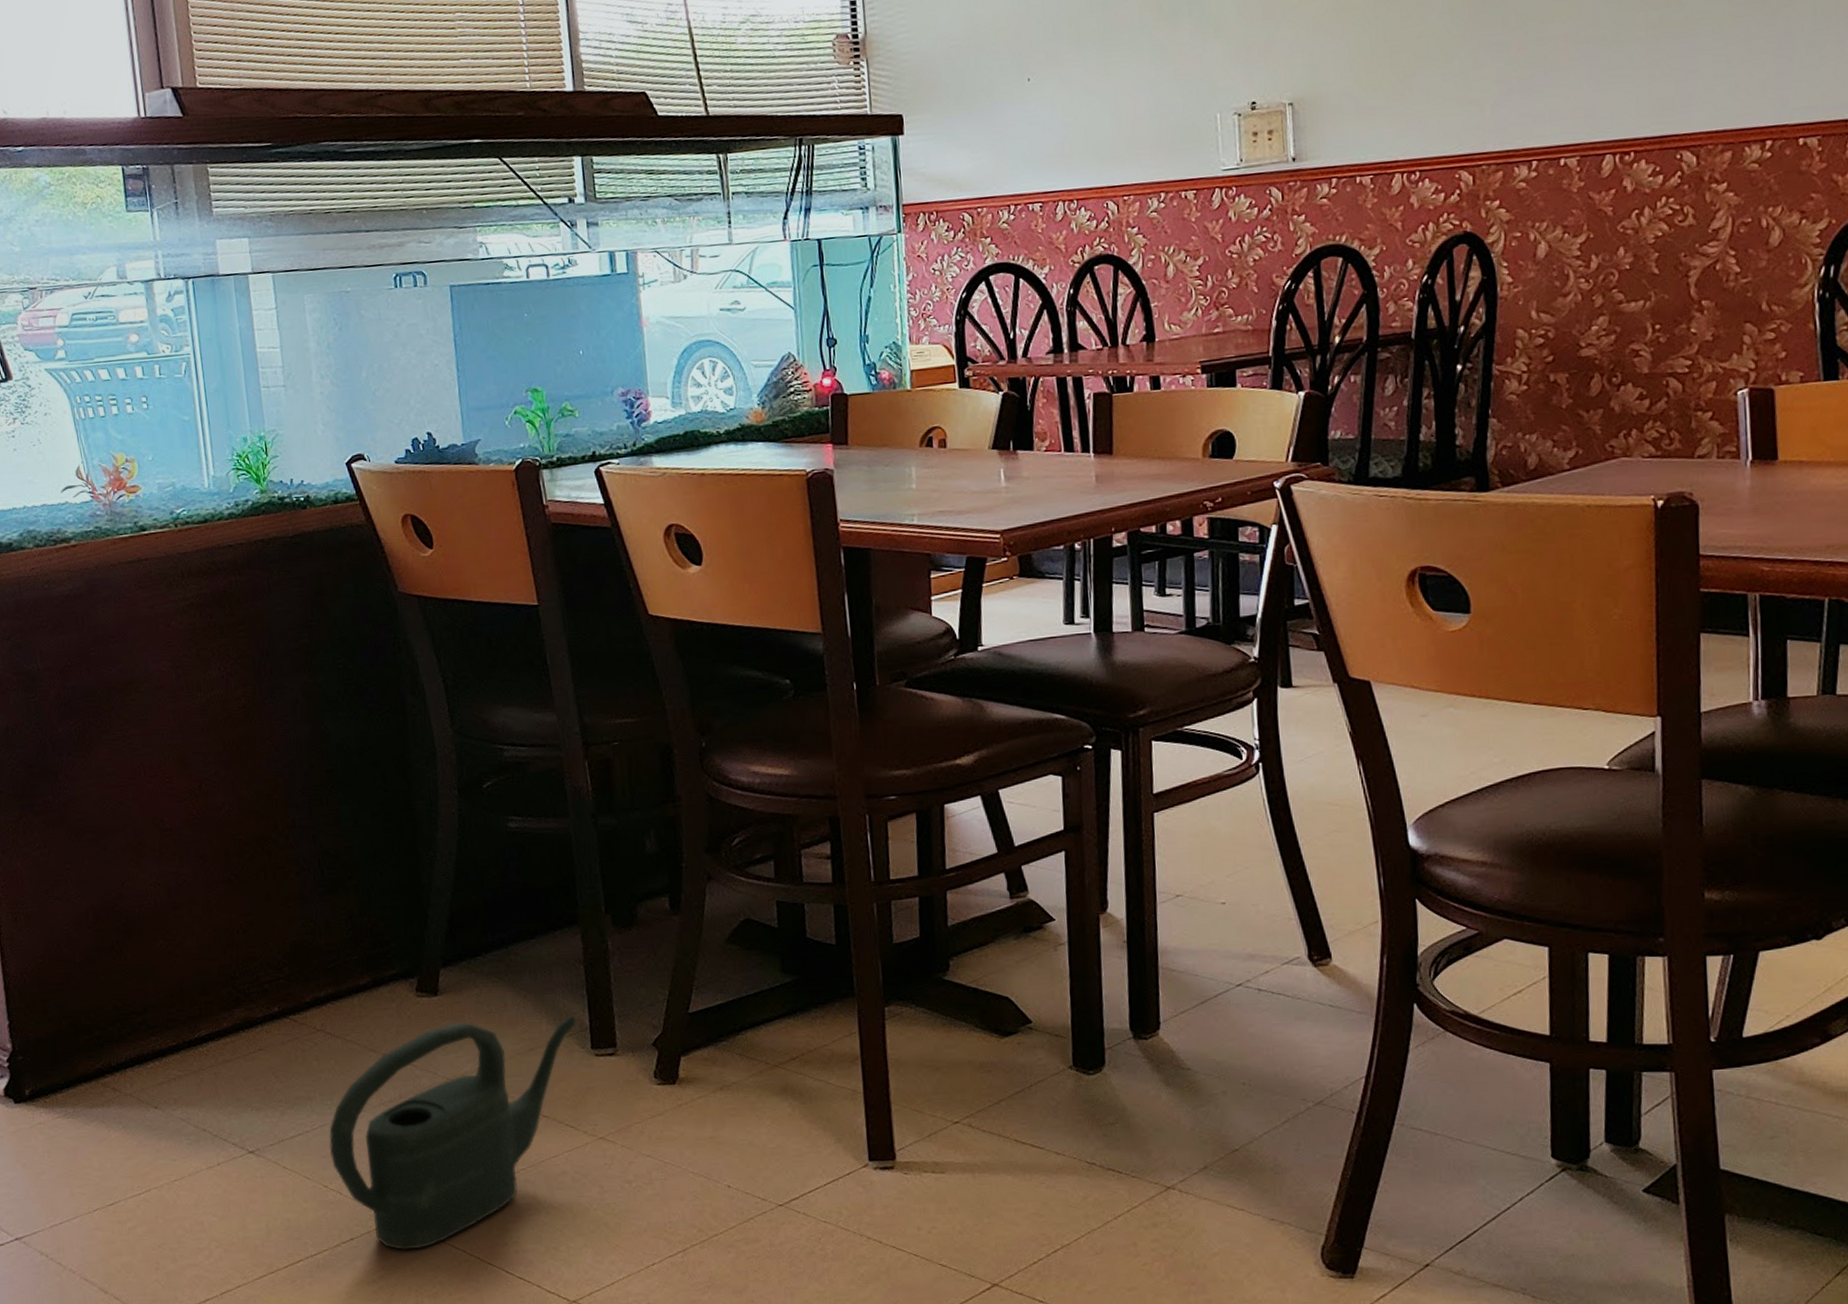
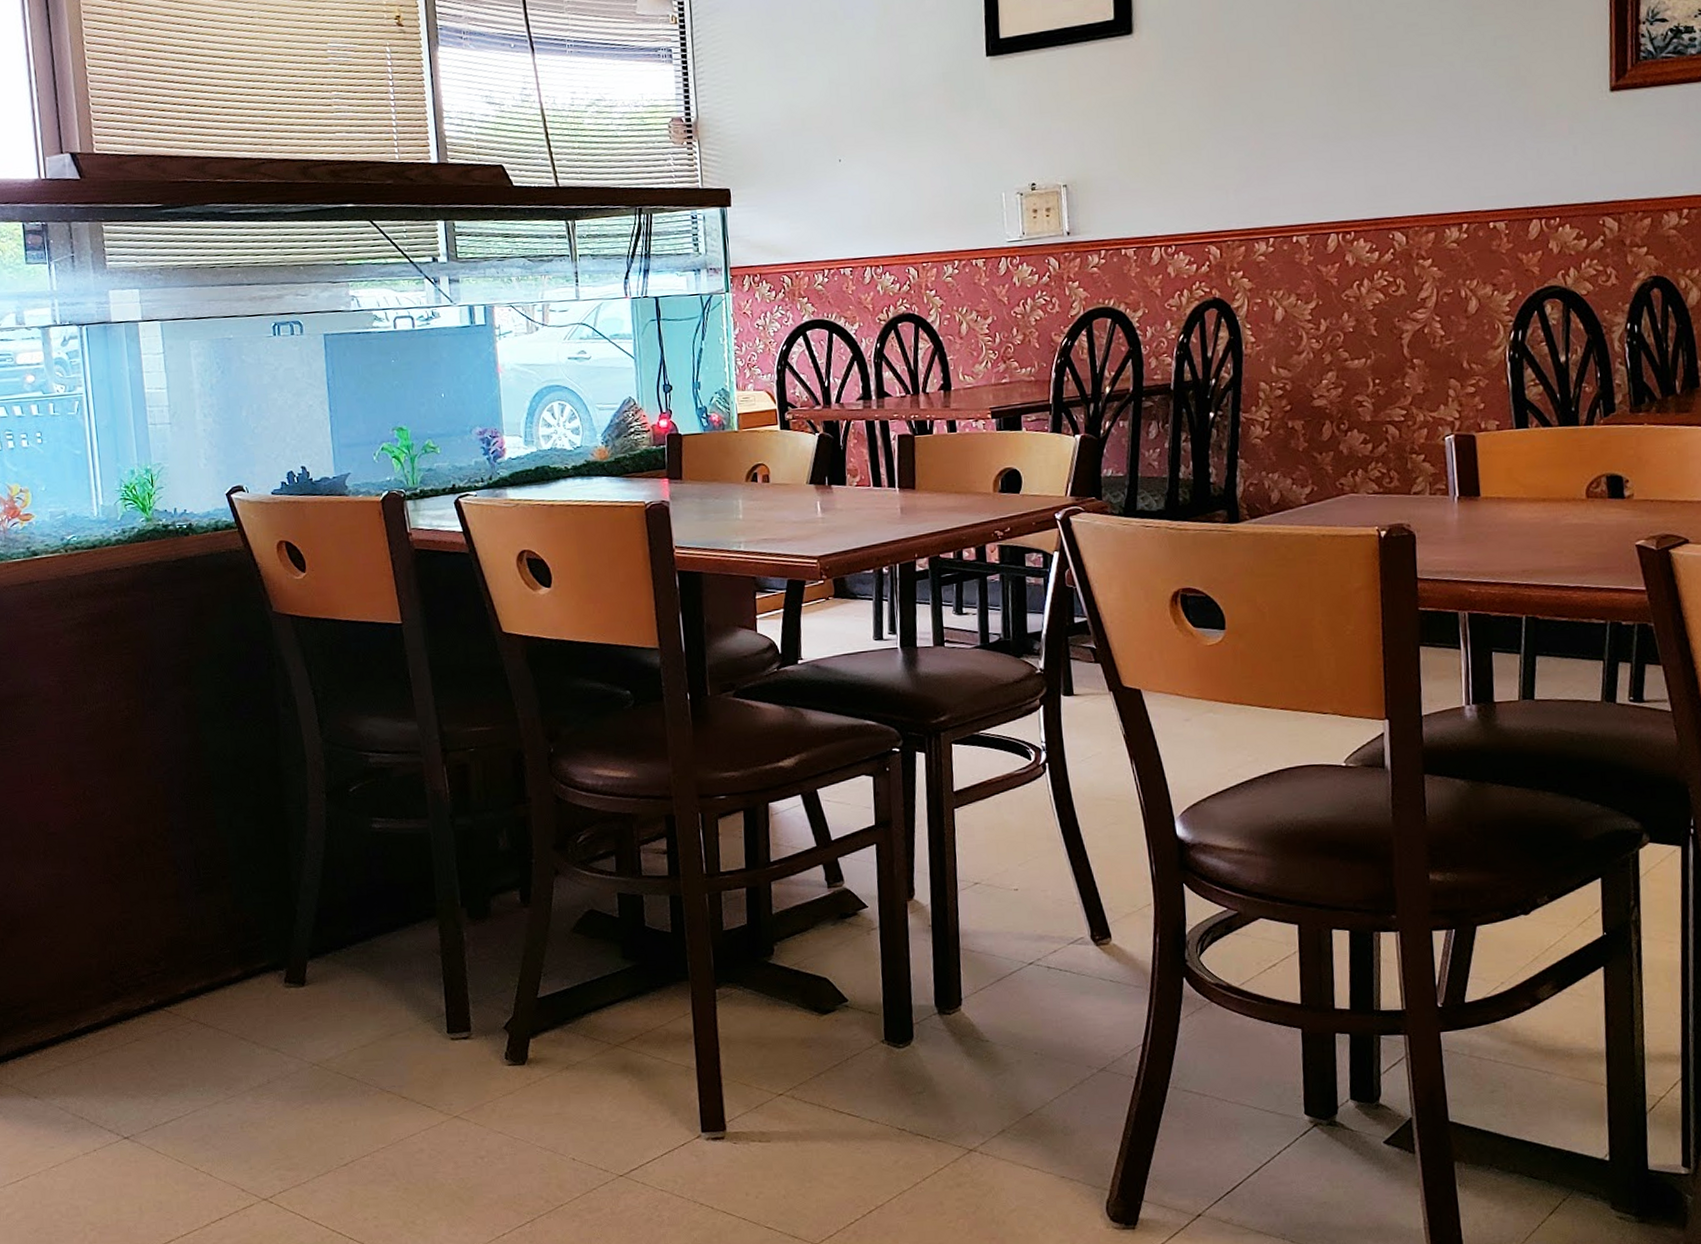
watering can: present [329,1015,576,1250] -> none [200,1002,433,1228]

